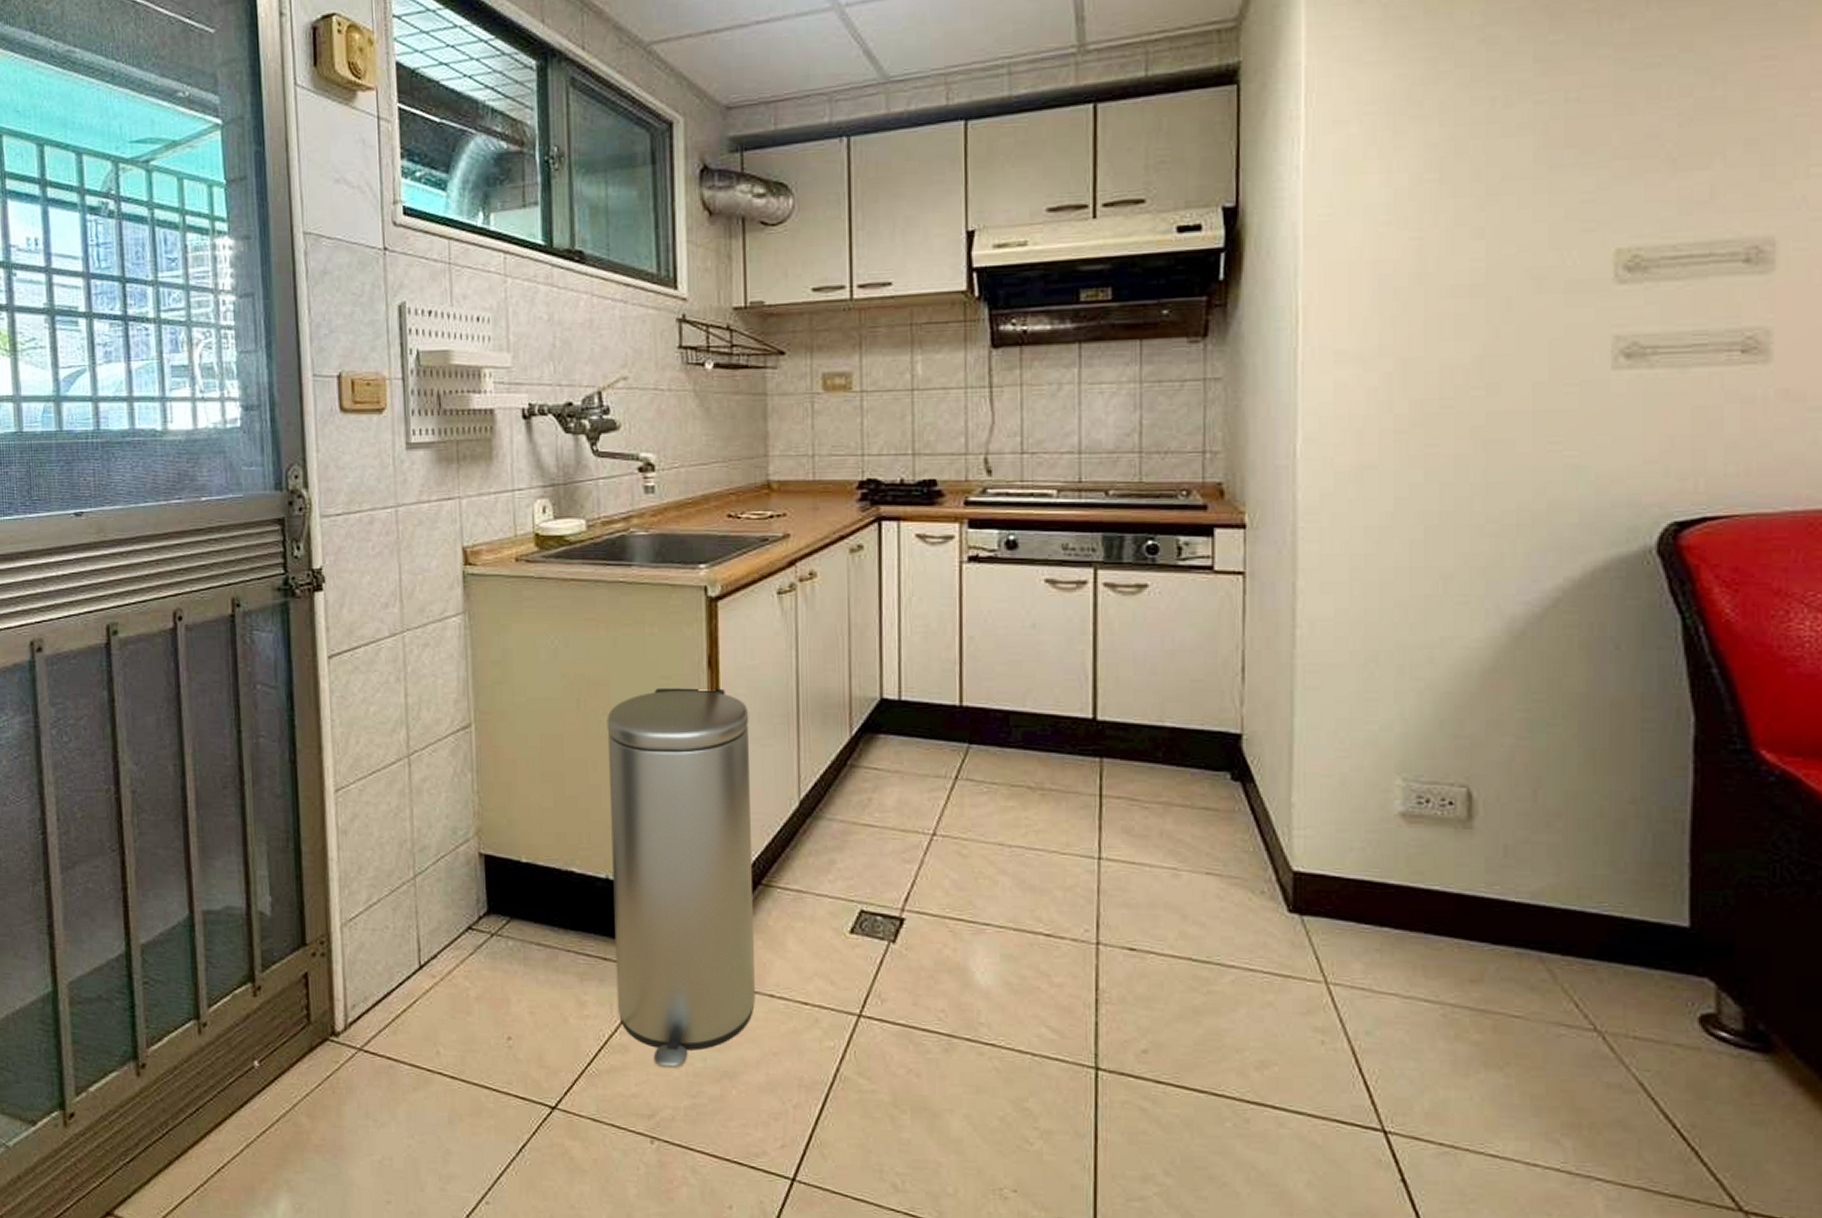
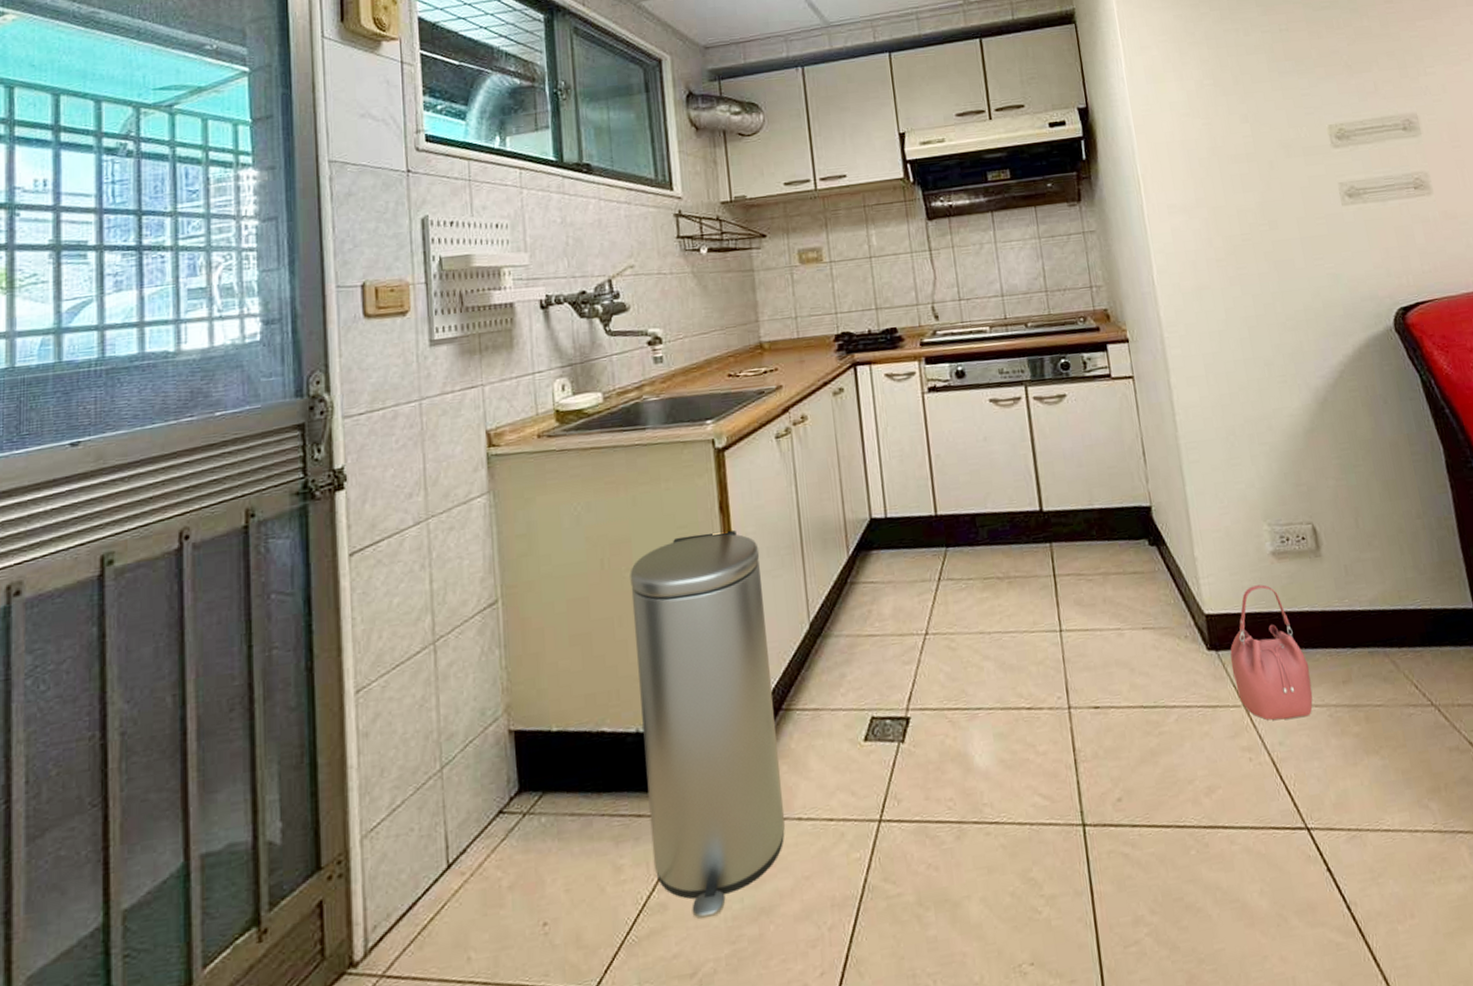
handbag: none [1317,849,1426,1011] -> present [1230,584,1313,721]

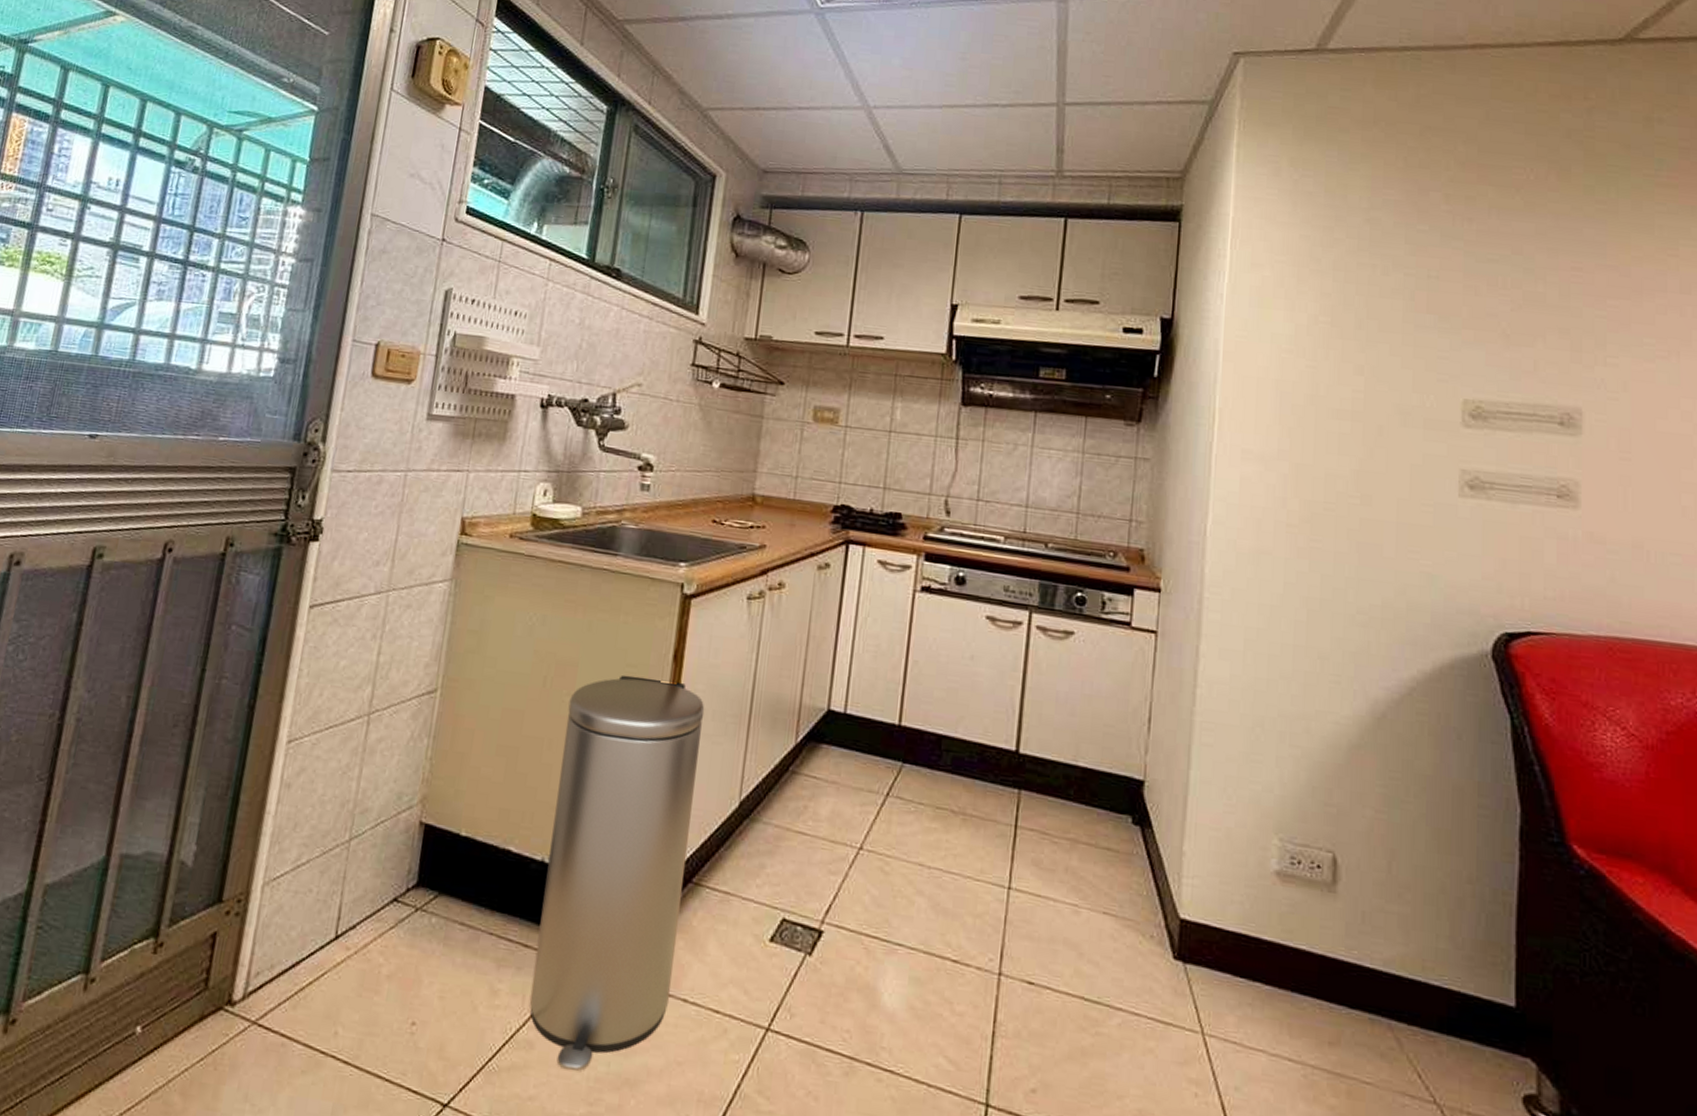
handbag: present [1230,584,1313,721] -> none [1197,903,1292,1069]

